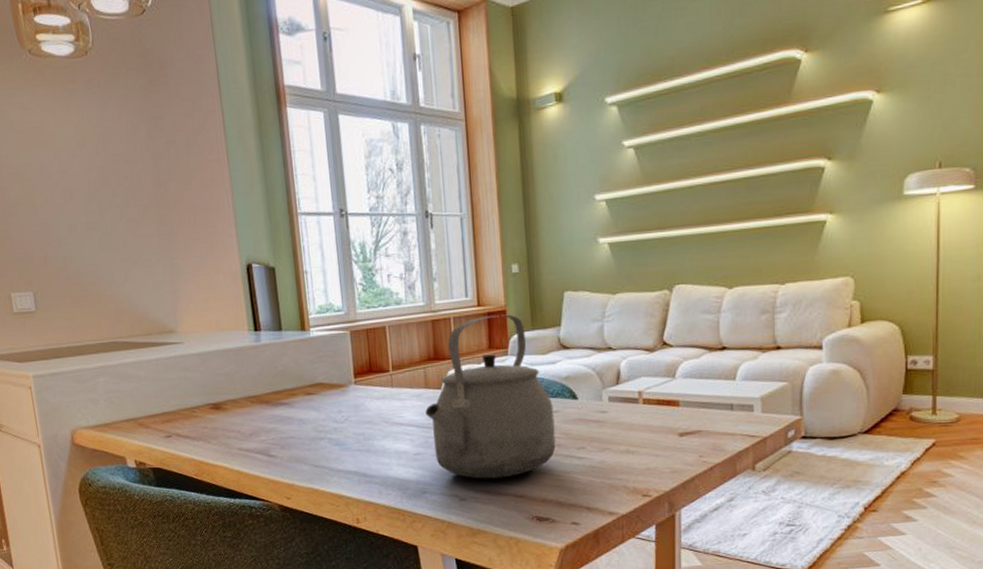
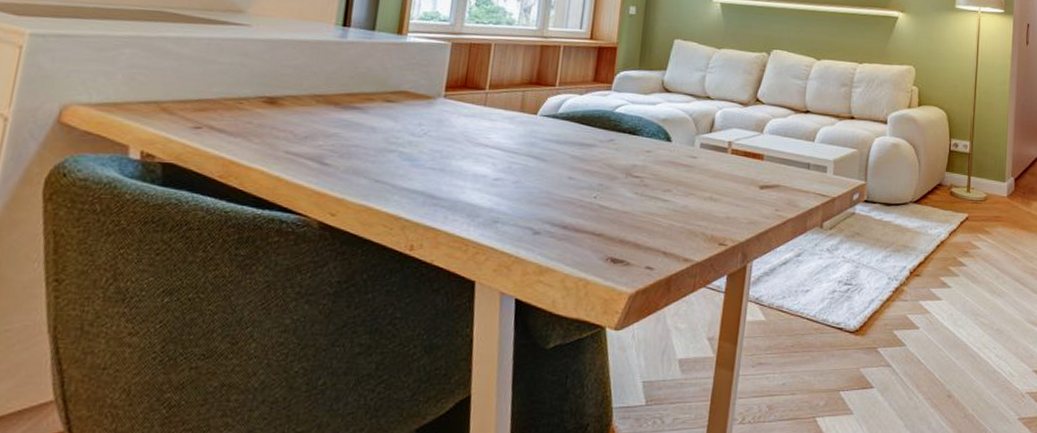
tea kettle: present [425,314,556,479] -> none [515,50,647,214]

